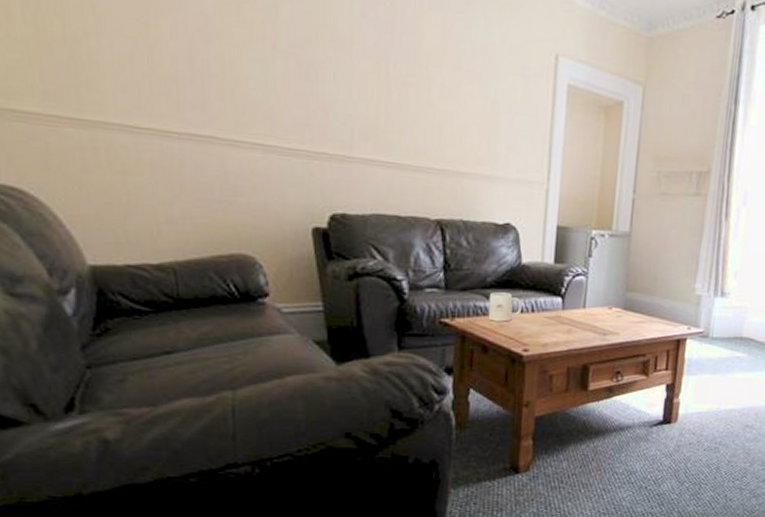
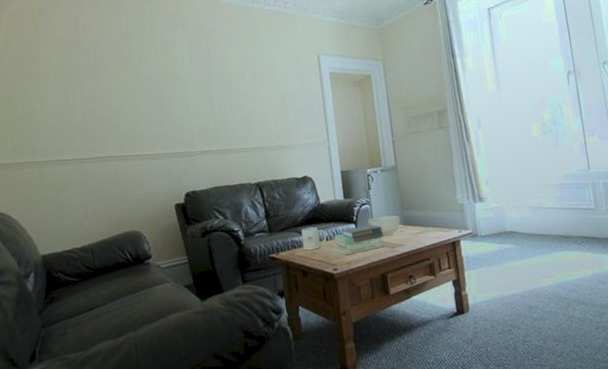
books: none [528,301,597,336] -> present [333,224,384,256]
bowl: none [578,292,621,320] -> present [367,214,401,237]

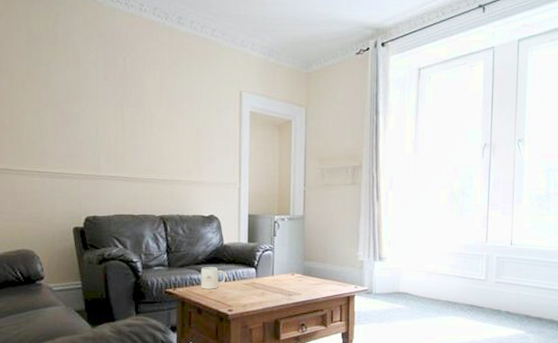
books: present [333,224,384,256] -> none [231,270,283,298]
bowl: present [367,214,401,237] -> none [268,263,301,284]

